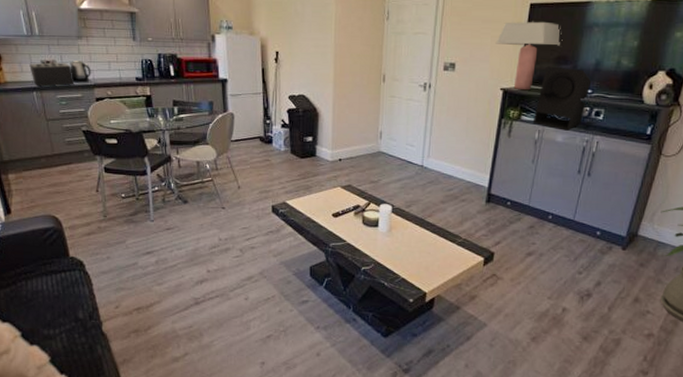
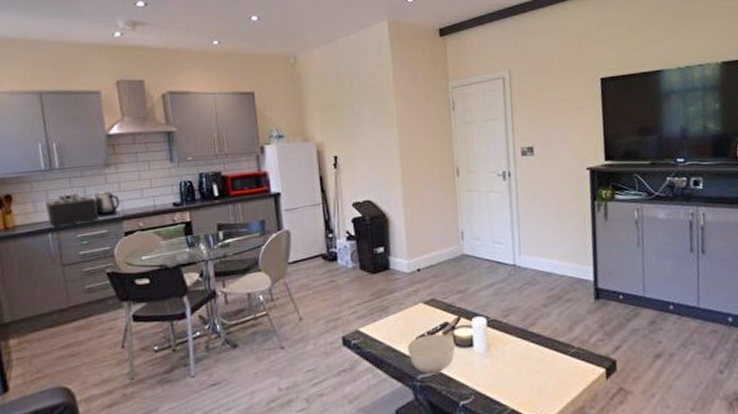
bowl: none [324,213,364,244] -> present [407,334,456,375]
table lamp: present [495,20,563,91] -> none [572,94,642,168]
speaker: present [532,66,592,131] -> none [628,138,682,206]

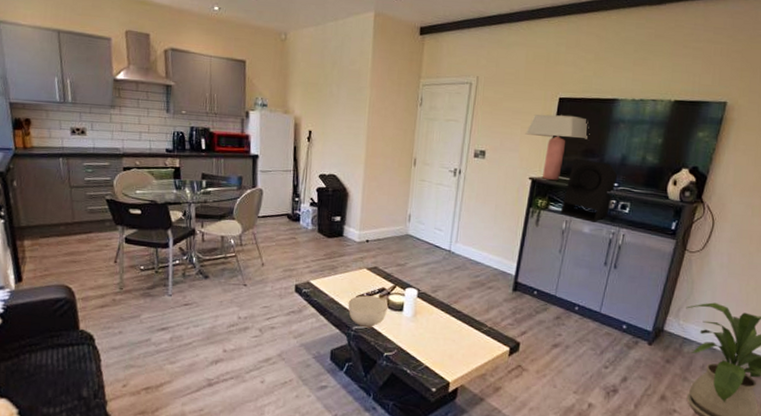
toaster: present [45,196,98,227] -> none [58,129,103,153]
kettle: present [94,191,120,217] -> none [100,129,121,152]
table lamp: none [572,94,642,168] -> present [525,113,590,181]
speaker: none [628,138,682,206] -> present [560,158,618,222]

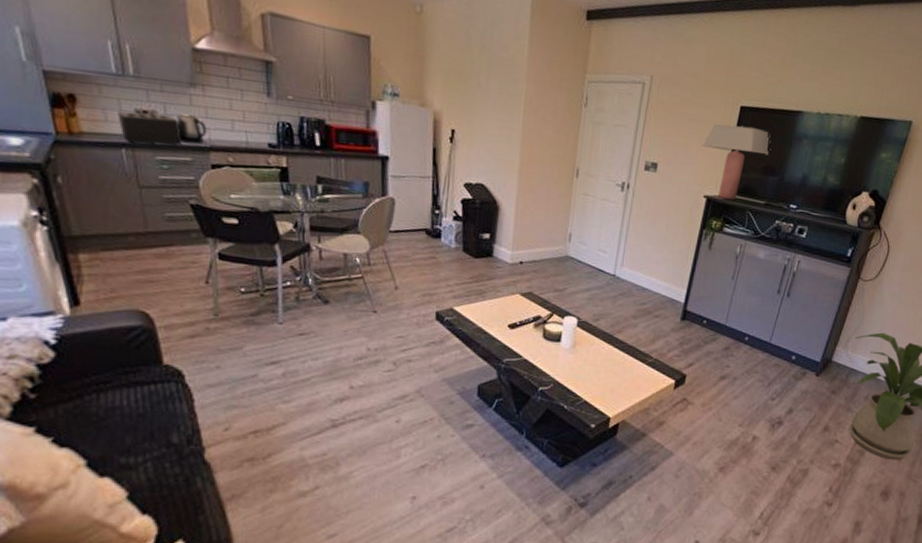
toaster: none [58,129,103,153] -> present [117,111,181,145]
kettle: none [100,129,121,152] -> present [176,114,207,144]
bowl: present [348,295,389,328] -> none [498,324,545,361]
speaker: present [560,158,618,222] -> none [735,176,797,247]

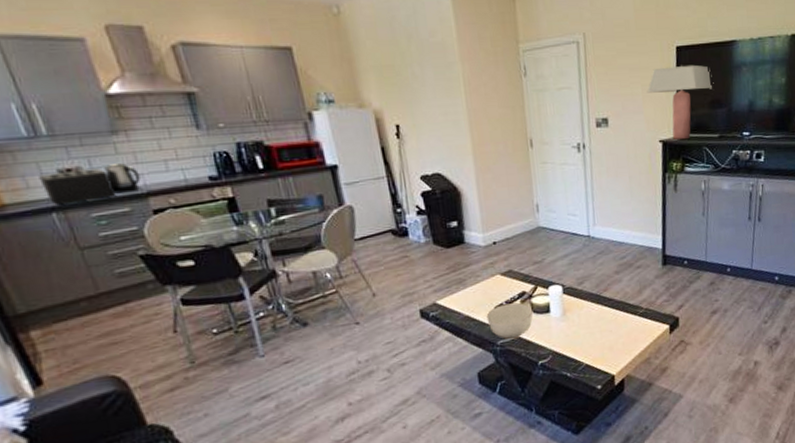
bowl: none [498,324,545,361] -> present [486,302,533,340]

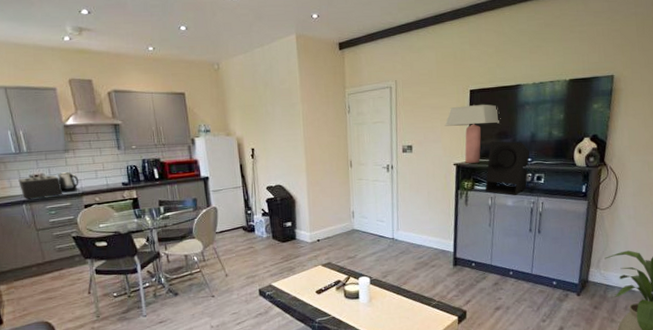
bowl: present [486,302,533,340] -> none [309,289,346,319]
speaker: none [696,111,748,178] -> present [485,141,530,196]

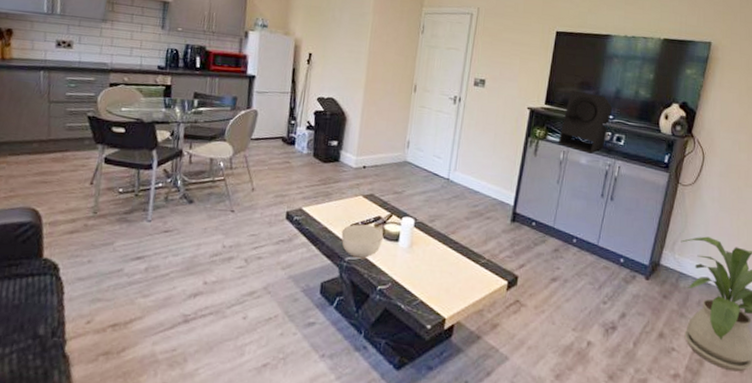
toaster: present [18,175,62,199] -> none [42,41,90,68]
kettle: present [58,172,79,193] -> none [87,43,111,67]
bowl: none [309,289,346,319] -> present [341,224,384,259]
table lamp: present [444,103,501,164] -> none [524,46,586,112]

